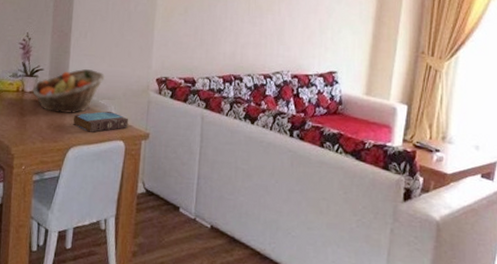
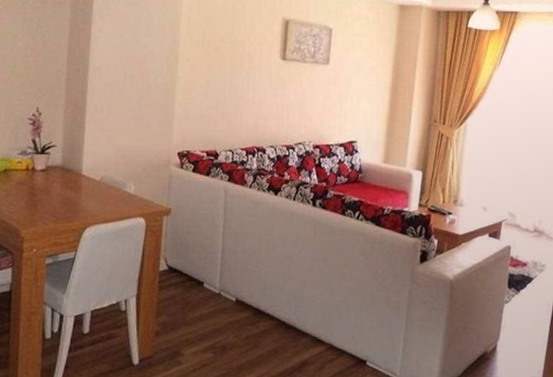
fruit basket: present [33,69,106,113] -> none [44,145,124,191]
book: present [73,111,129,133] -> none [89,187,150,210]

